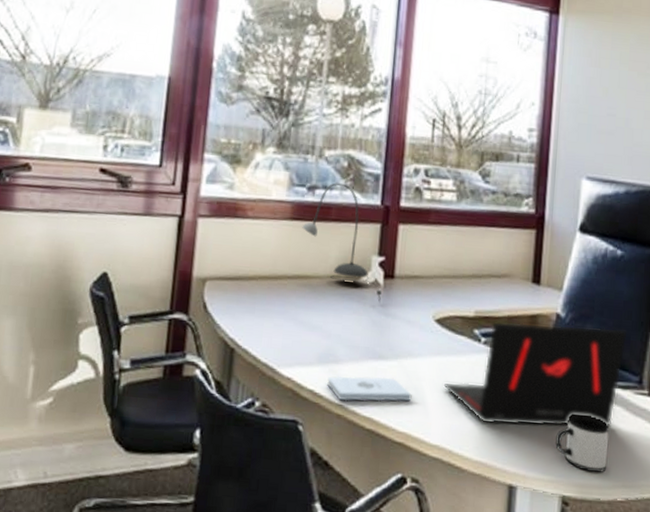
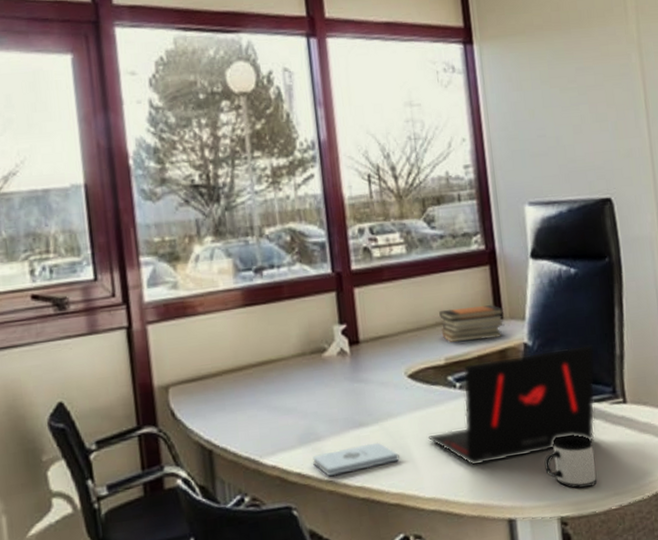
desk lamp: present [302,183,383,303] -> none [256,258,351,371]
book stack: none [476,263,543,302] -> present [439,304,505,342]

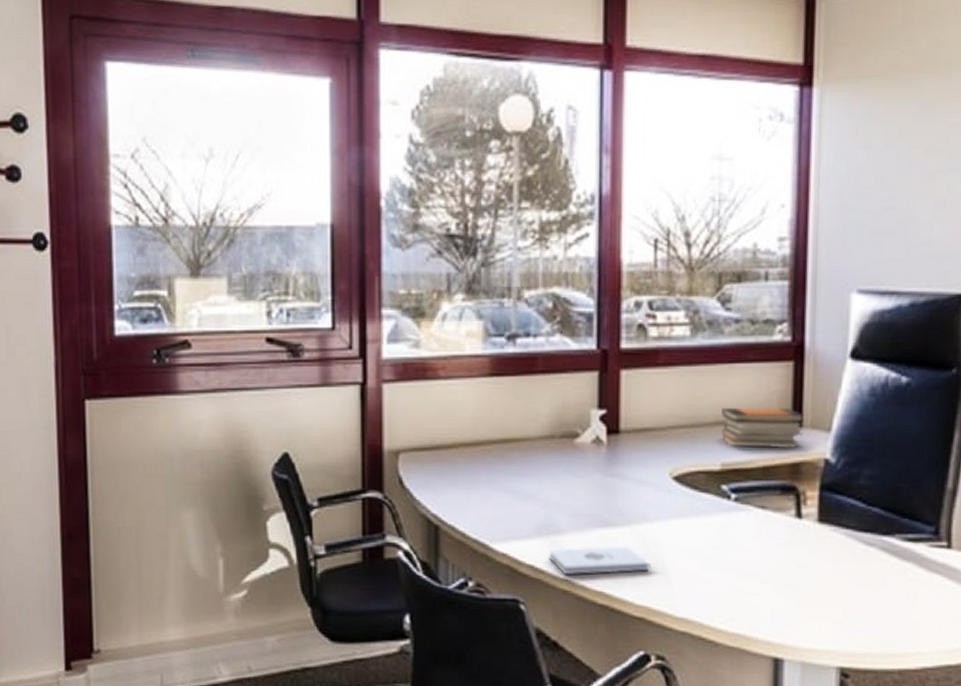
laptop: present [429,344,595,466] -> none [689,471,918,592]
mug: present [544,435,597,489] -> none [830,574,898,639]

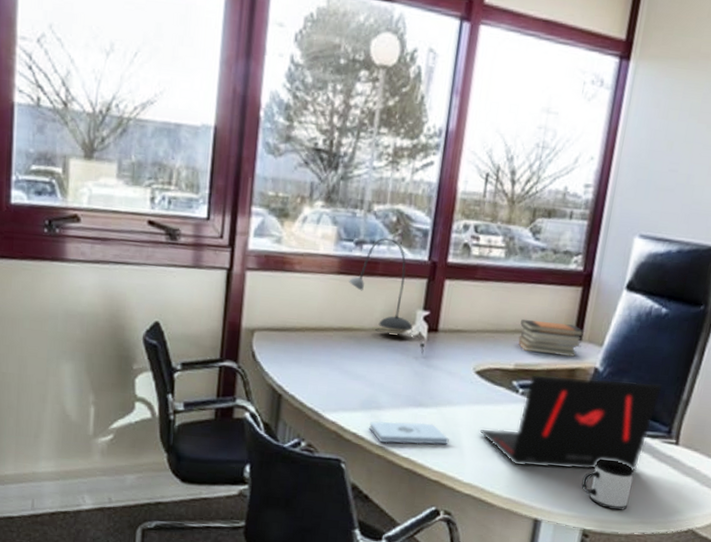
desk lamp: none [504,328,606,463] -> present [349,238,426,355]
laptop: none [689,471,918,592] -> present [480,374,663,470]
mug: none [830,574,898,639] -> present [581,459,635,510]

